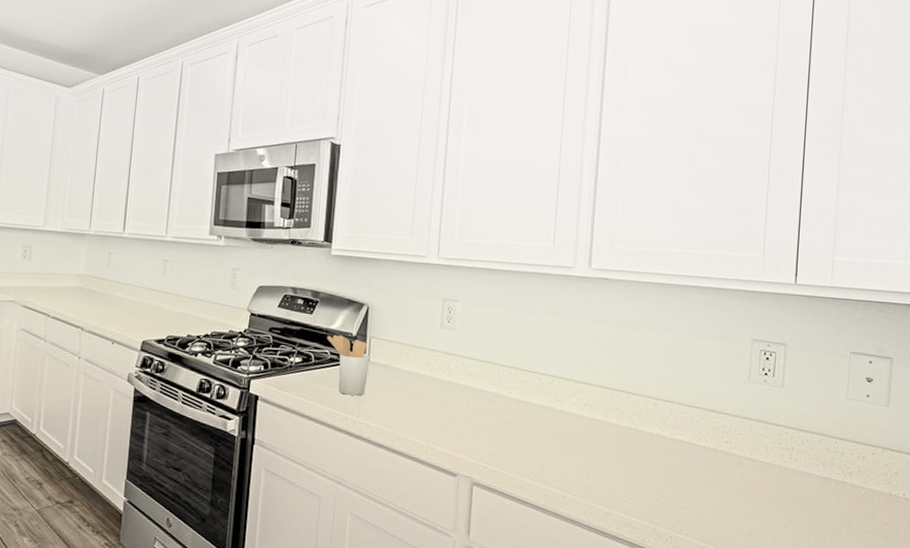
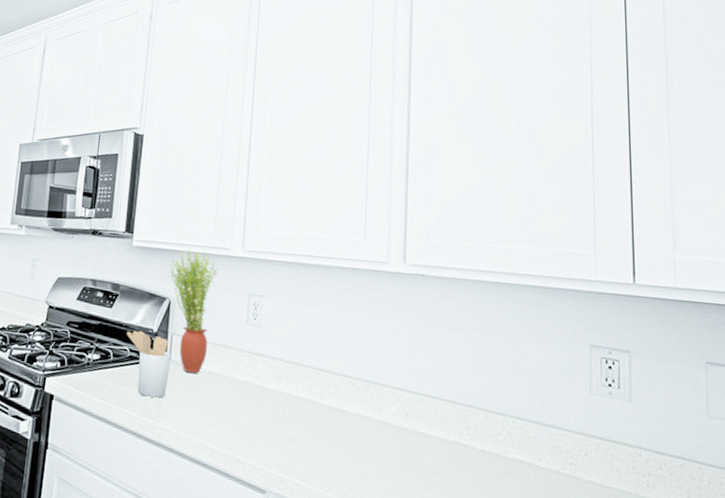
potted plant: none [368,257,414,373] -> present [170,249,218,373]

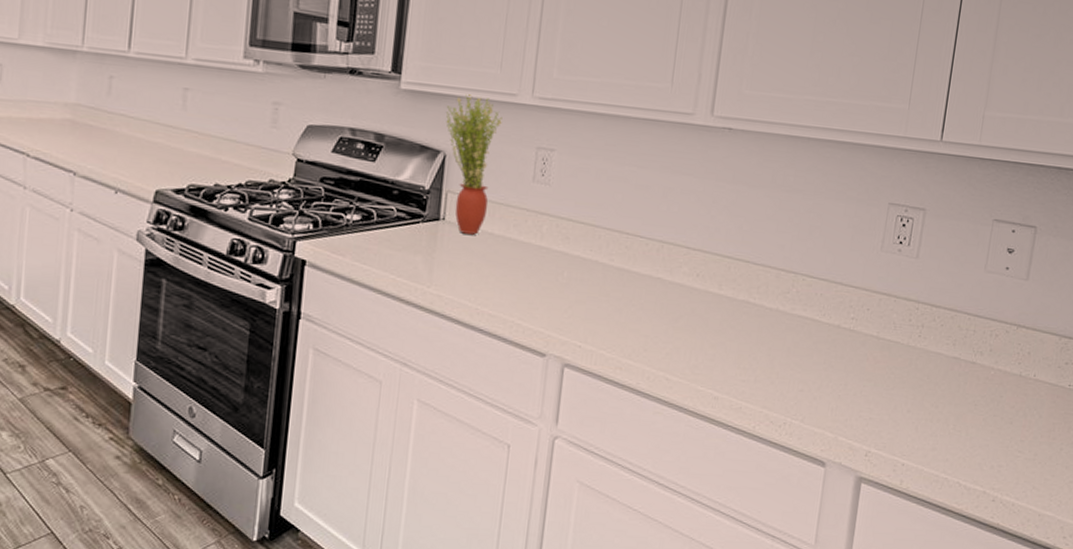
utensil holder: present [126,330,171,398] -> none [392,187,445,262]

